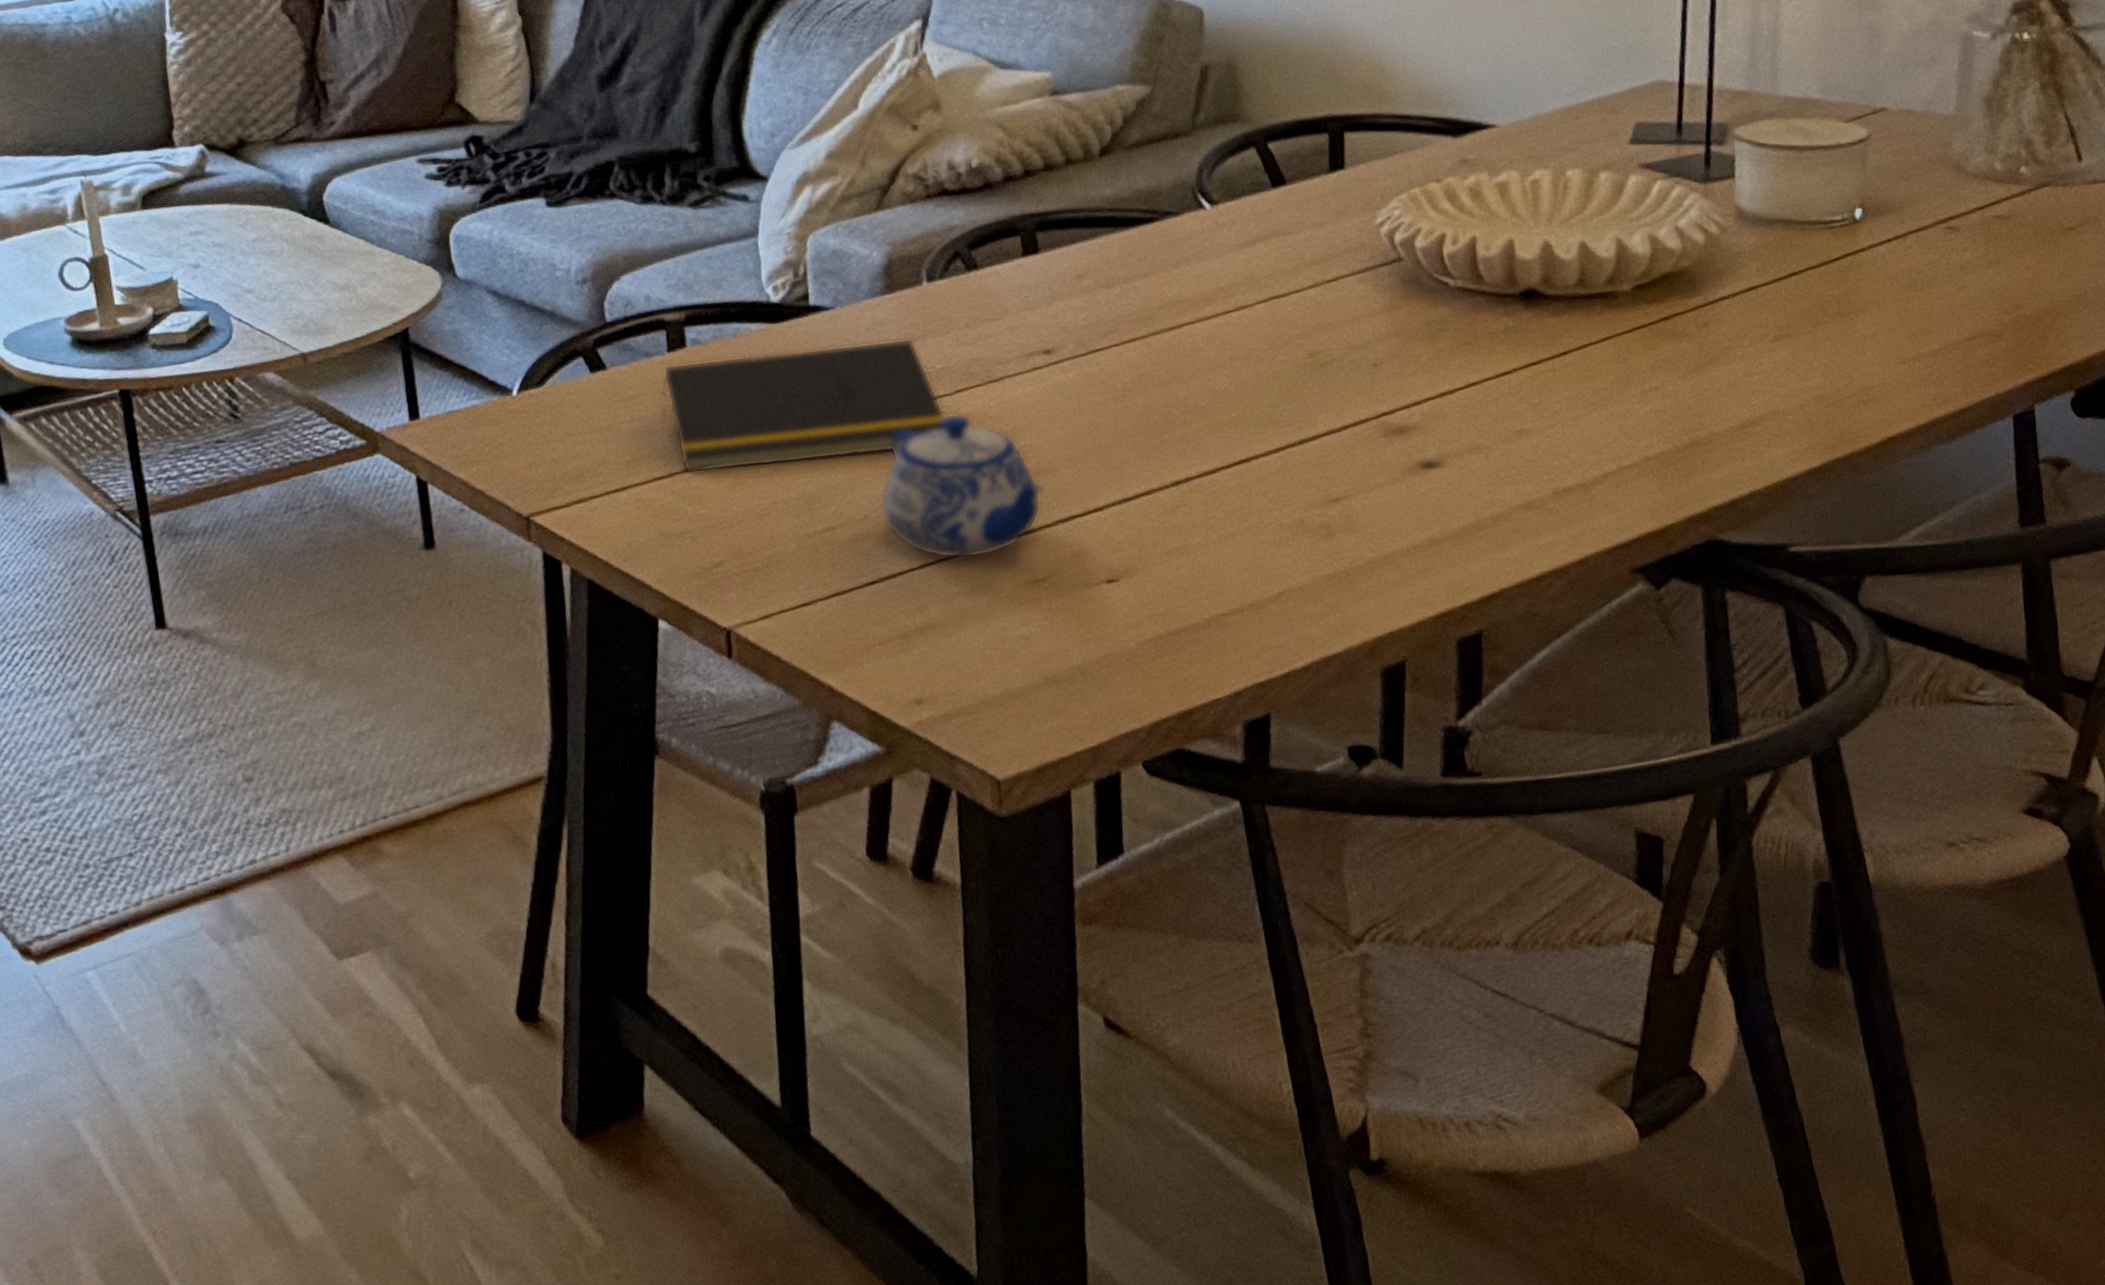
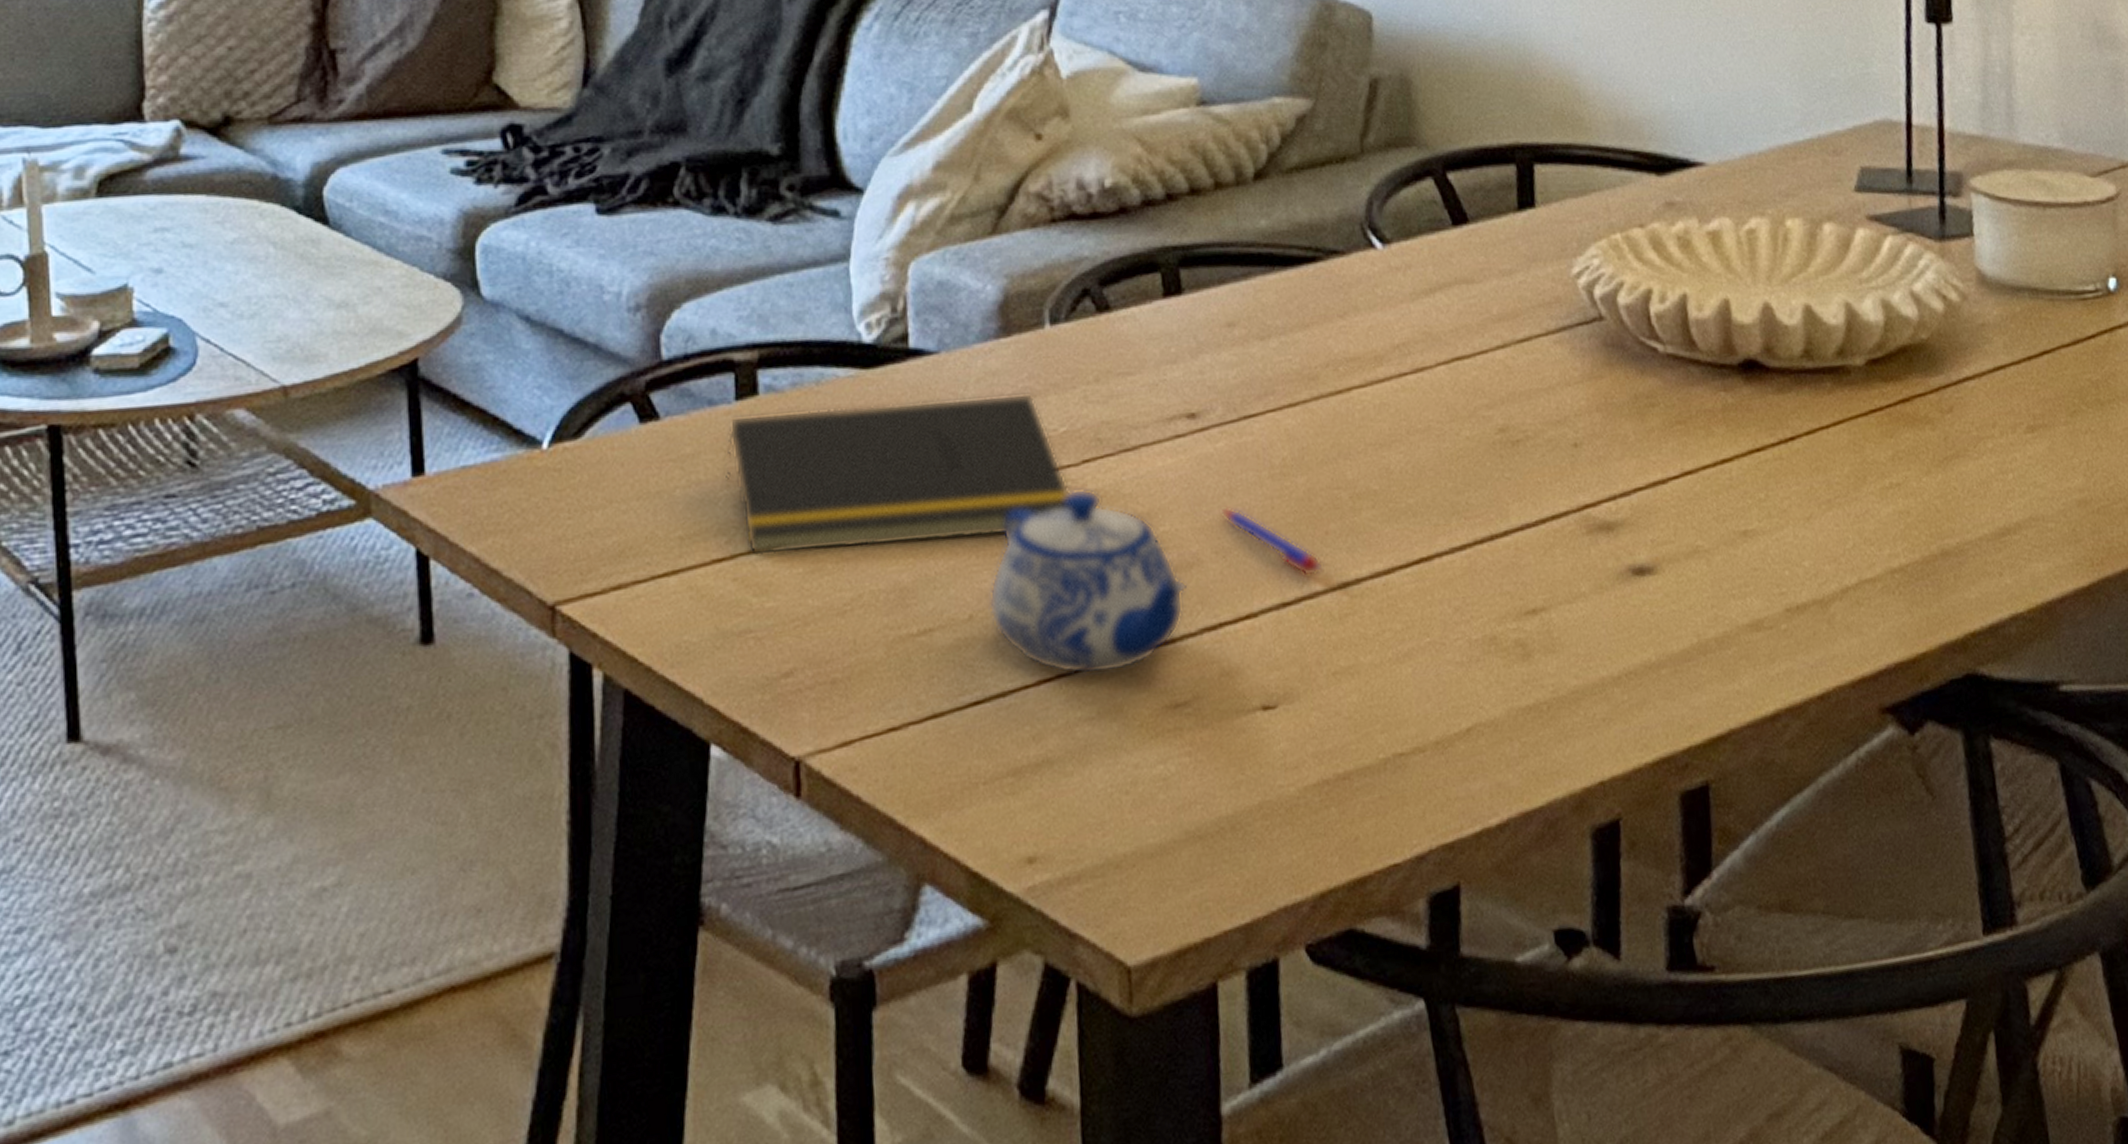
pen: none [1072,424,1158,478] -> present [1221,507,1323,577]

